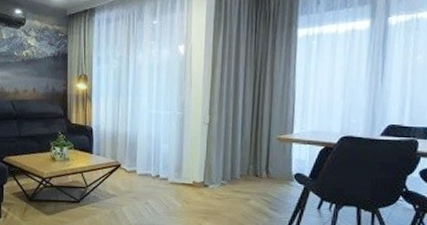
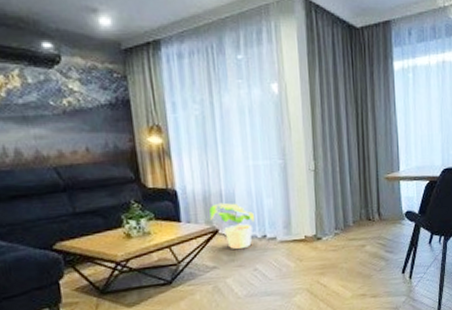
potted plant: none [115,142,151,183] -> present [209,202,254,249]

